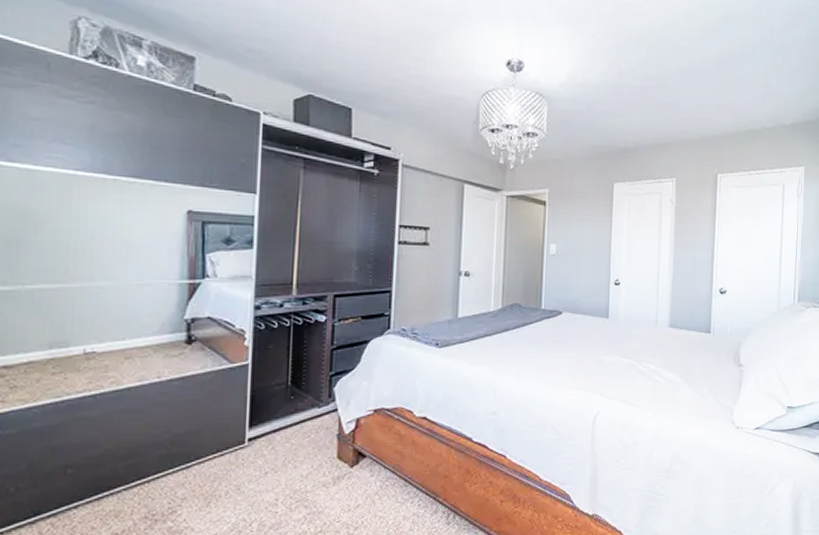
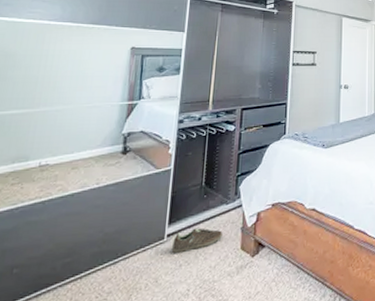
sneaker: none [255,433,315,459] -> present [172,228,223,253]

